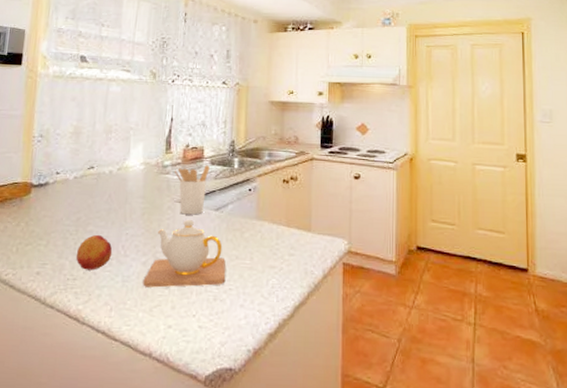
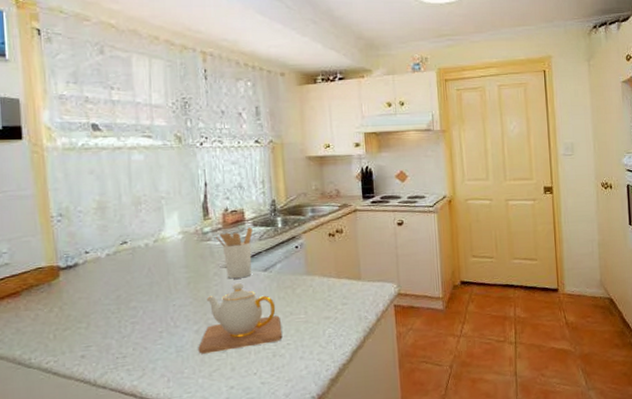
fruit: present [75,234,113,271] -> none [122,309,162,347]

